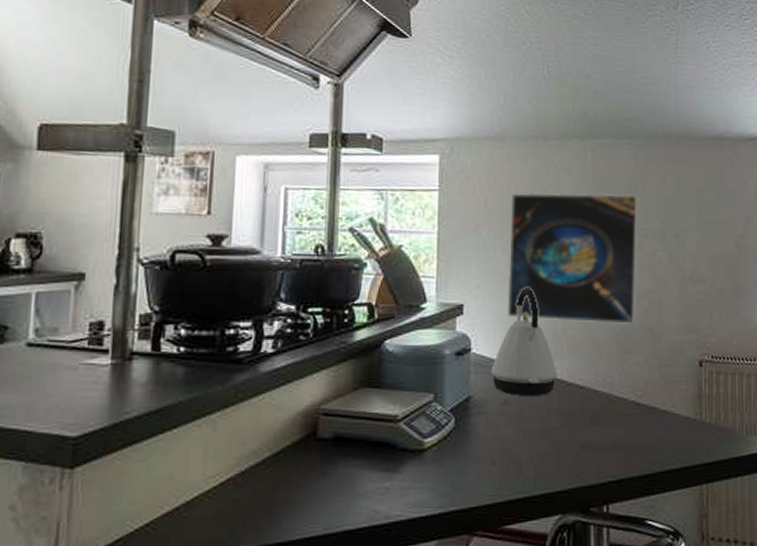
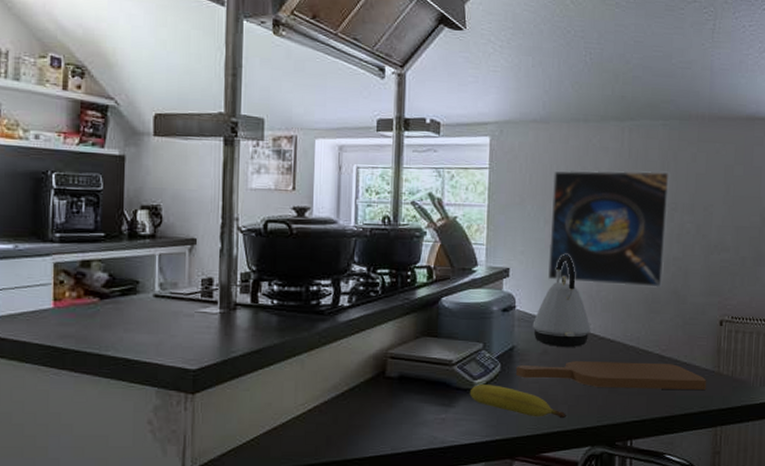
fruit: none [418,443,532,482] -> present [469,384,566,418]
cutting board: none [472,411,689,443] -> present [515,361,707,390]

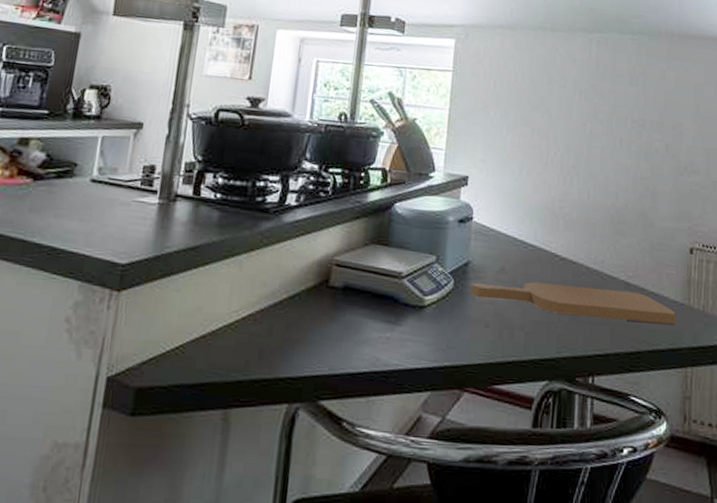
fruit: present [469,384,566,418] -> none [418,301,523,346]
kettle: present [532,254,591,347] -> none [490,165,553,267]
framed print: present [548,170,670,289] -> none [509,78,639,209]

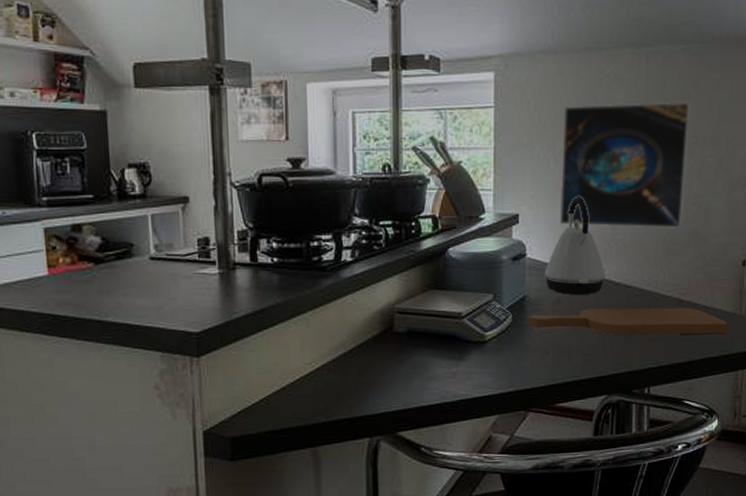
kettle: none [490,165,553,267] -> present [544,197,606,295]
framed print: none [509,78,639,209] -> present [560,101,691,230]

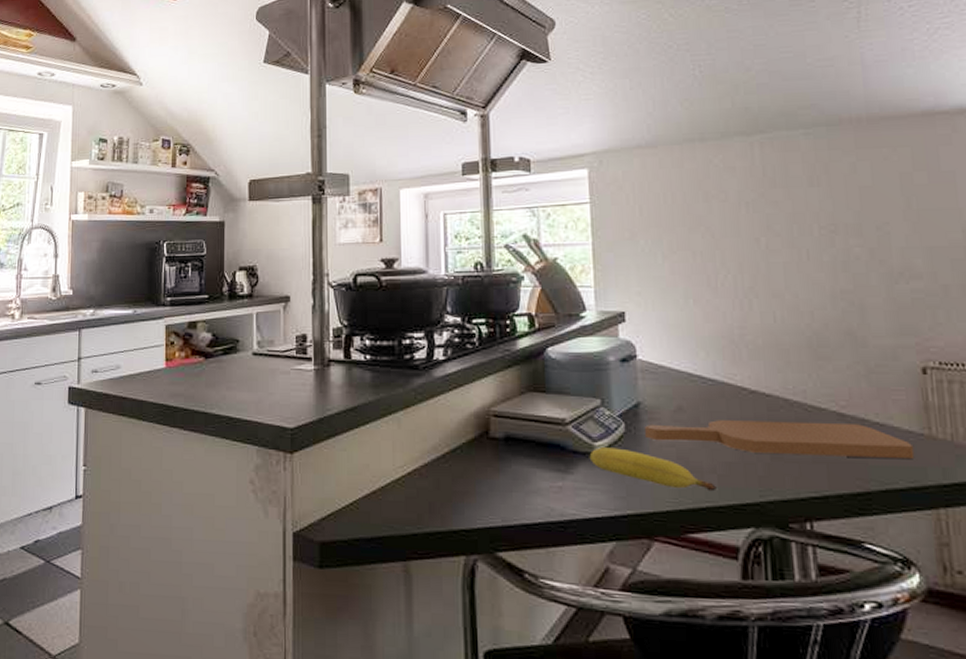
fruit: none [480,336,581,368] -> present [589,447,716,490]
kettle: present [544,197,606,295] -> none [660,293,738,403]
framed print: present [560,101,691,230] -> none [668,187,831,329]

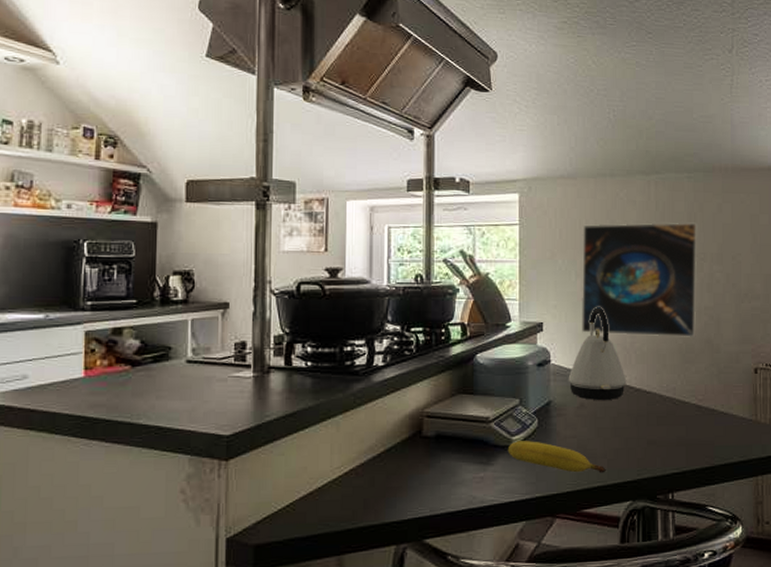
cutting board: present [644,420,915,458] -> none [553,413,745,440]
kettle: none [660,293,738,403] -> present [568,307,627,400]
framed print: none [668,187,831,329] -> present [581,222,698,338]

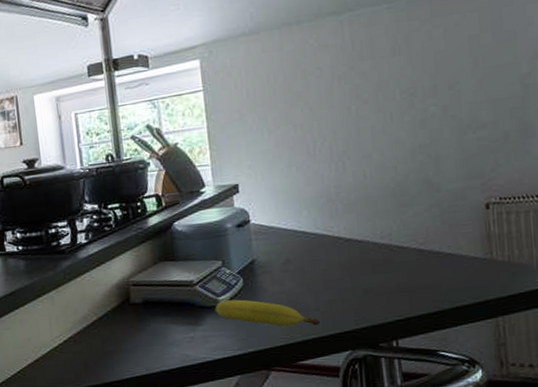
kettle: present [568,307,627,400] -> none [270,161,335,255]
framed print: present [581,222,698,338] -> none [271,56,411,190]

